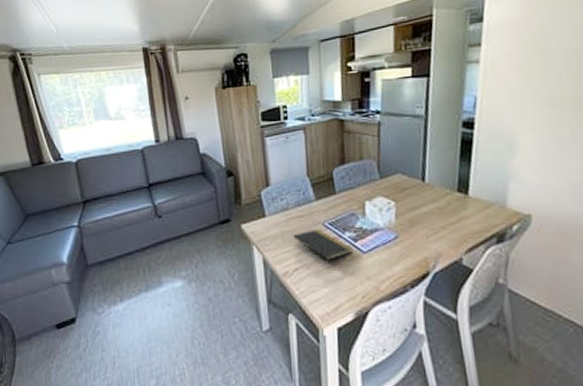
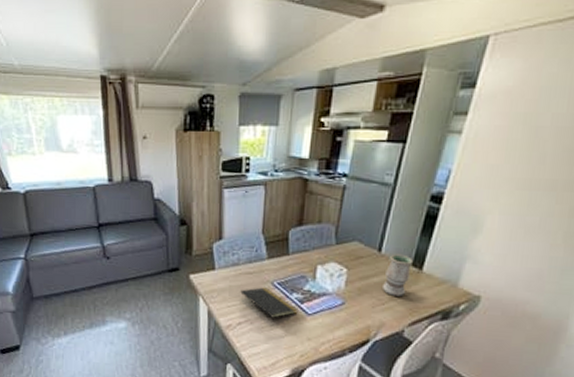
vase: none [431,181,457,224] -> present [381,254,413,296]

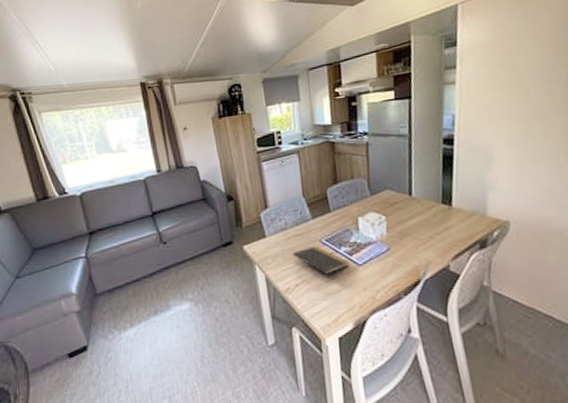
vase: present [381,254,413,296] -> none [419,194,443,234]

